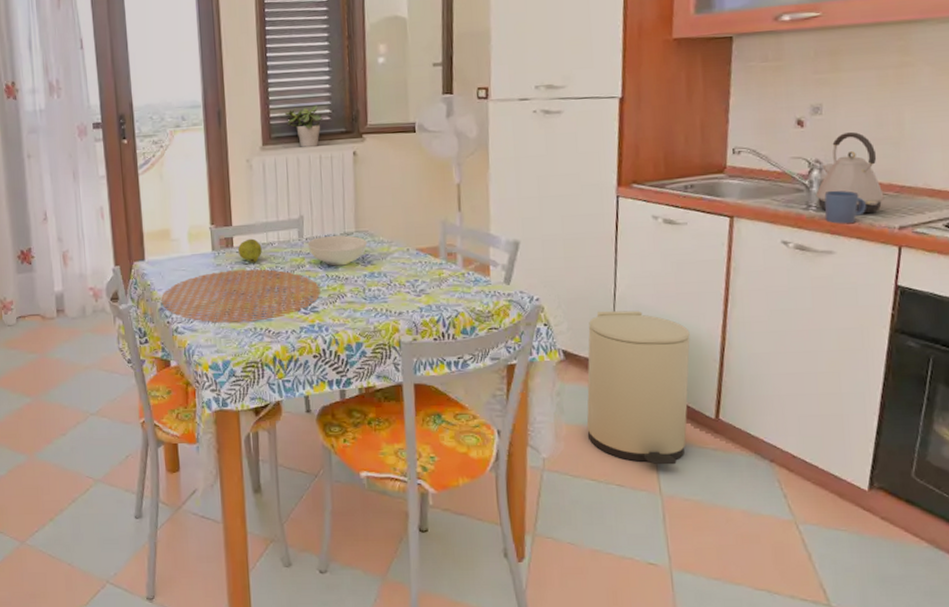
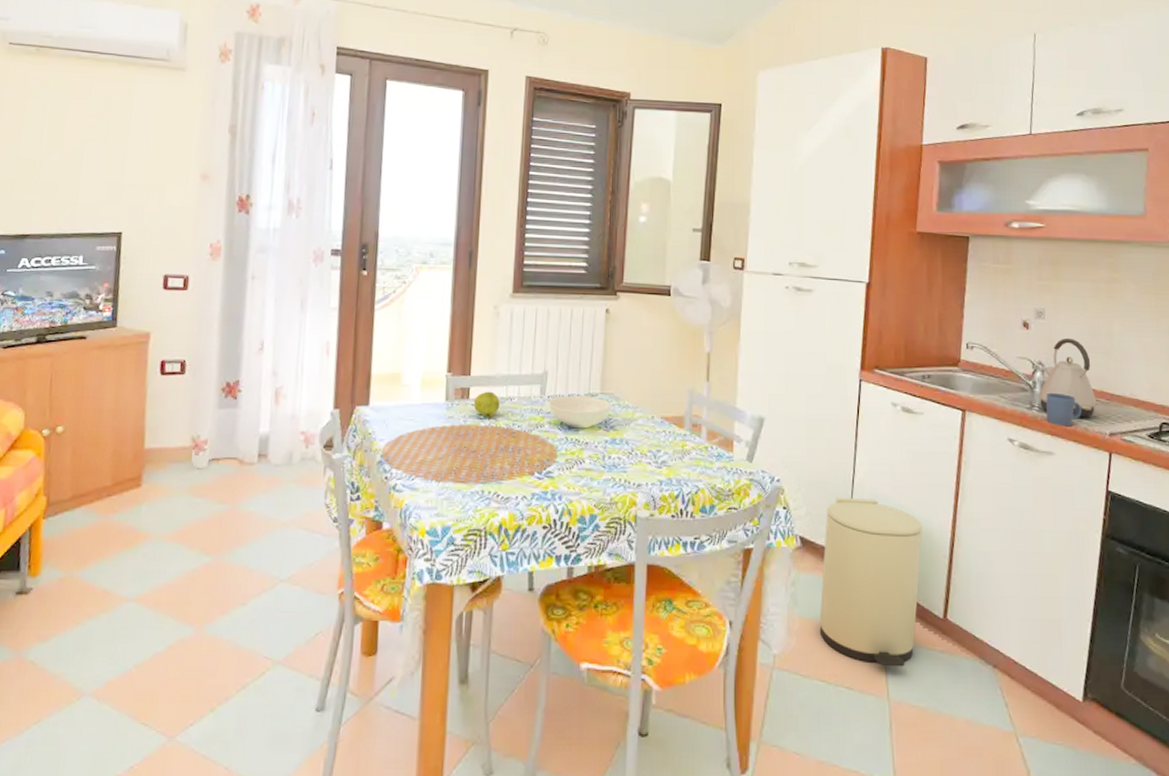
potted plant: present [285,105,323,148] -> none [540,257,579,301]

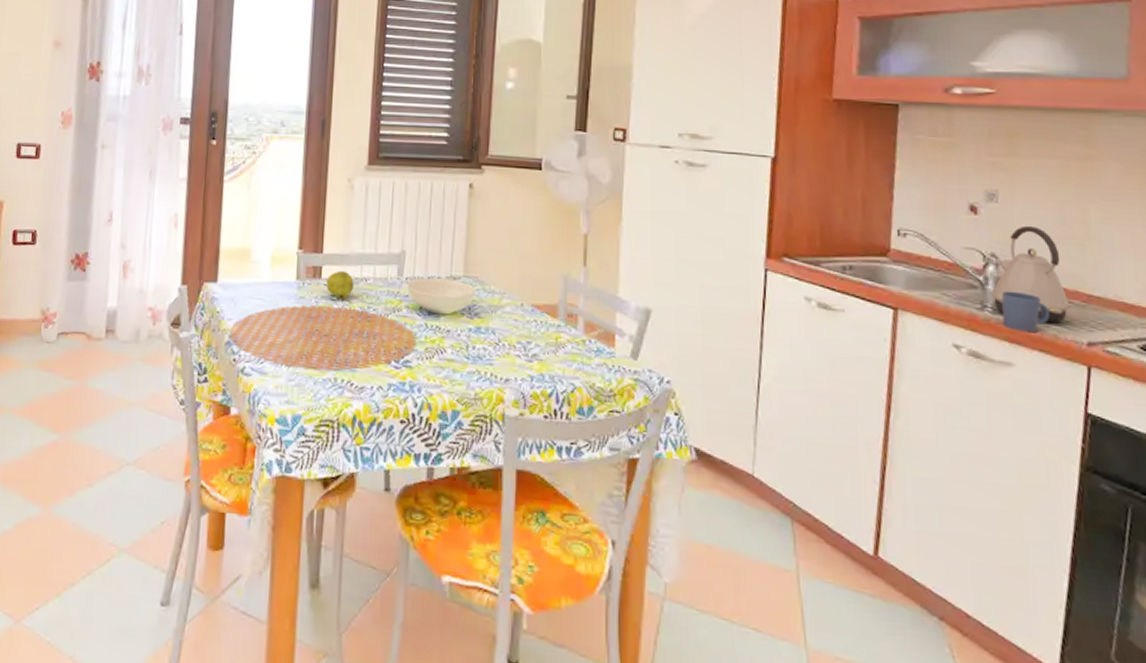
pedal bin: present [819,496,922,667] -> none [719,404,846,610]

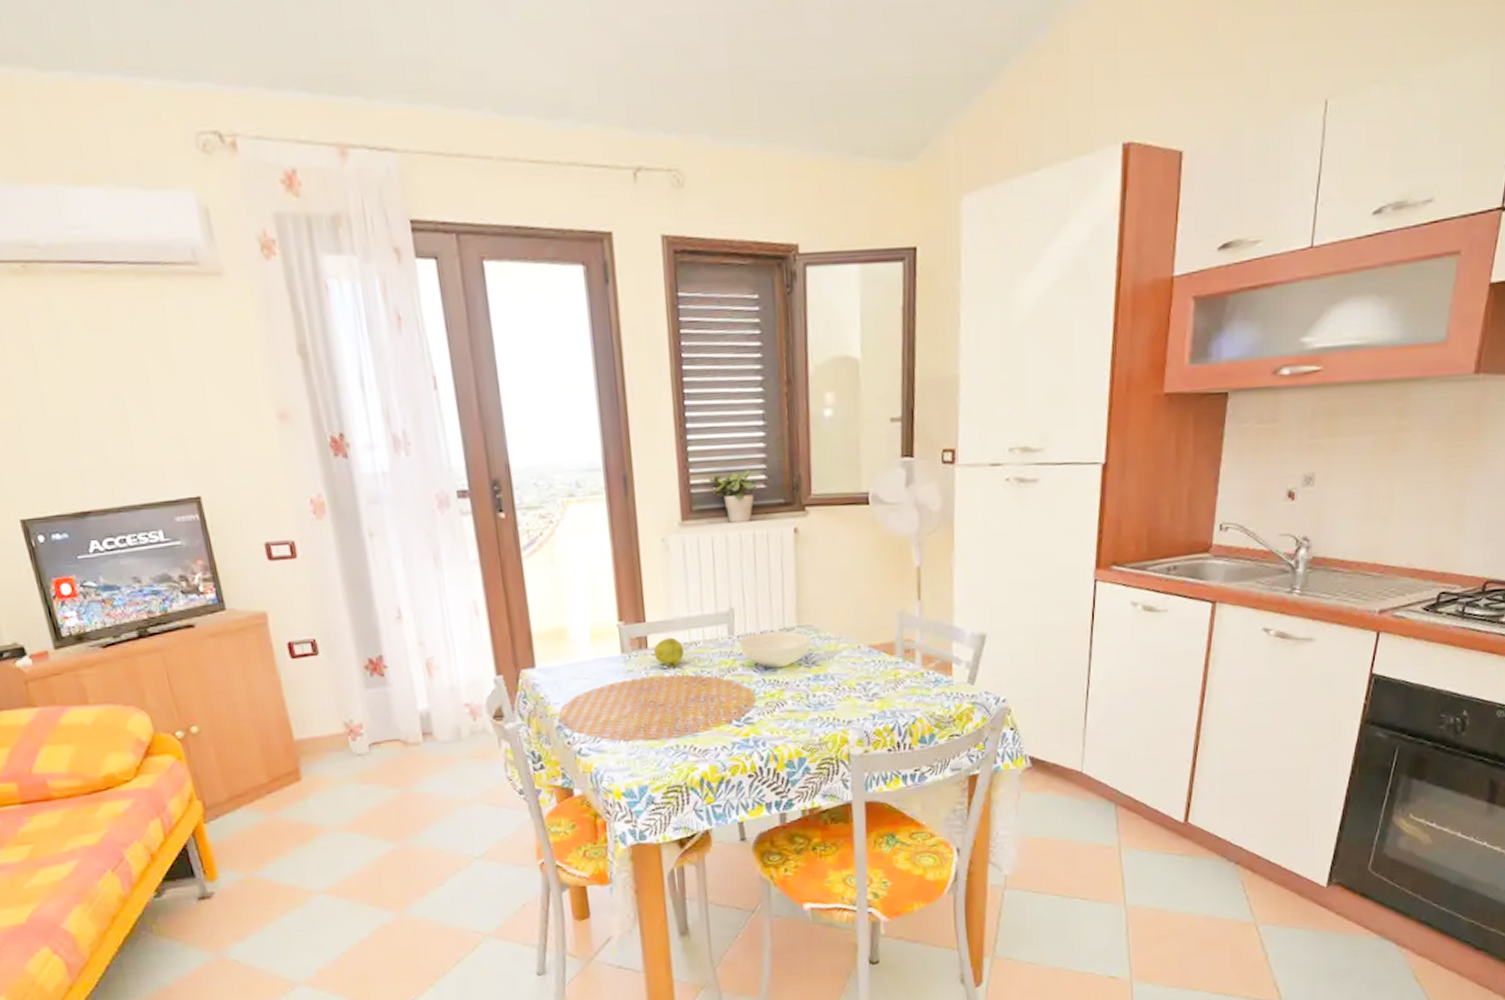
potted plant: none [397,126,439,174] -> present [709,469,757,524]
kettle: present [991,225,1070,323] -> none [1301,505,1368,597]
mug: present [1001,290,1049,333] -> none [1308,571,1349,609]

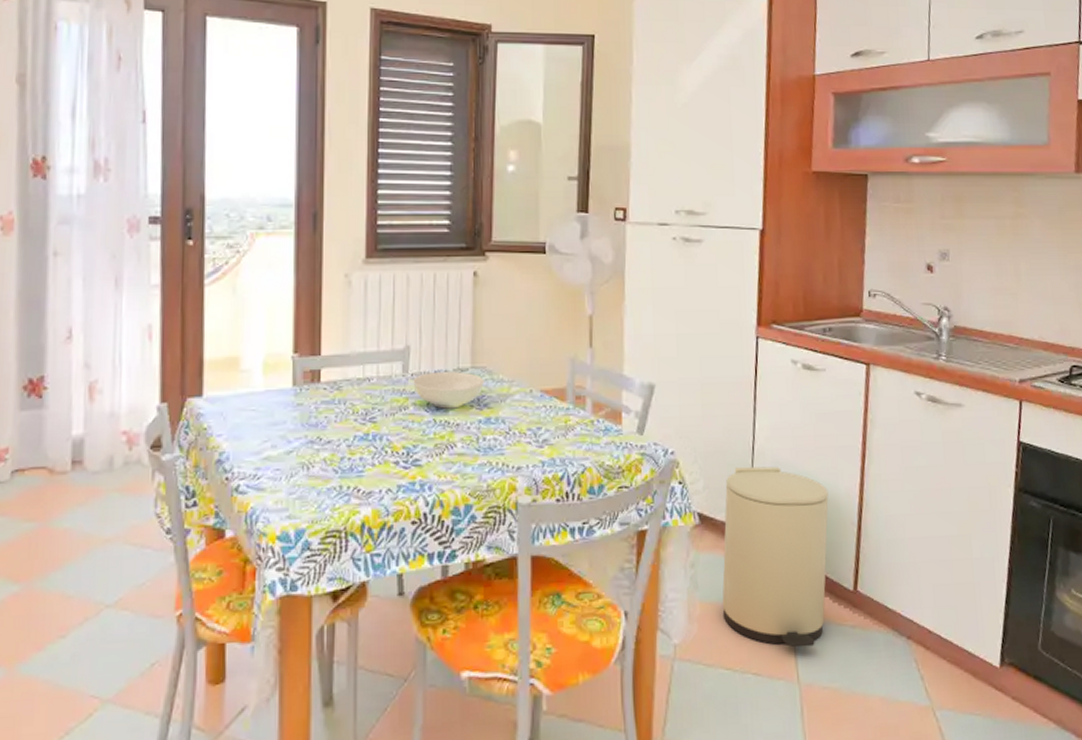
place mat: present [558,674,756,741] -> none [219,410,426,479]
fruit: present [653,637,684,670] -> none [325,372,356,405]
potted plant: present [709,469,757,524] -> none [396,214,441,264]
pedal bin: none [1052,709,1164,875] -> present [722,466,829,648]

